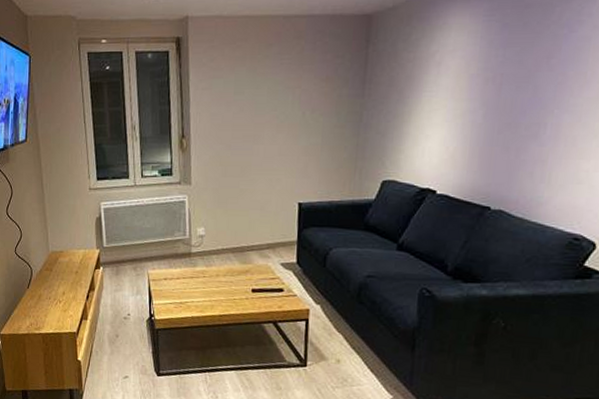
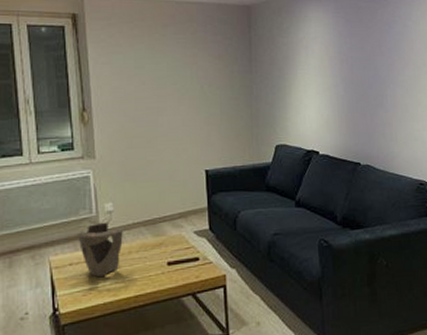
decorative bowl: none [172,245,215,293] -> present [78,222,126,277]

